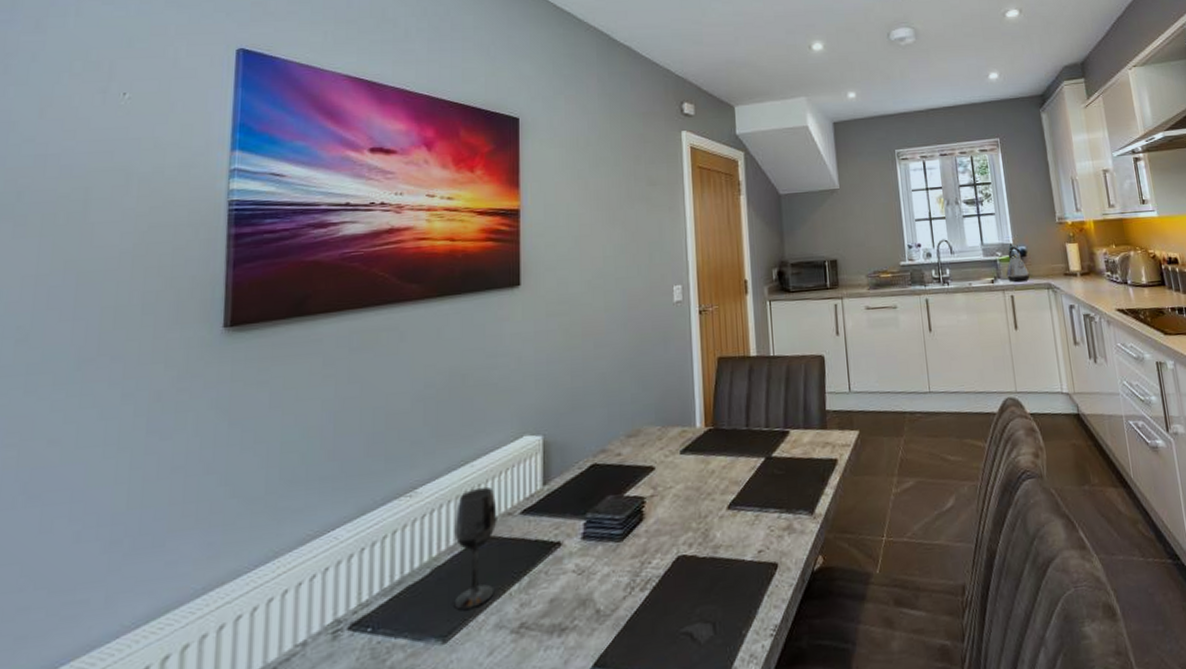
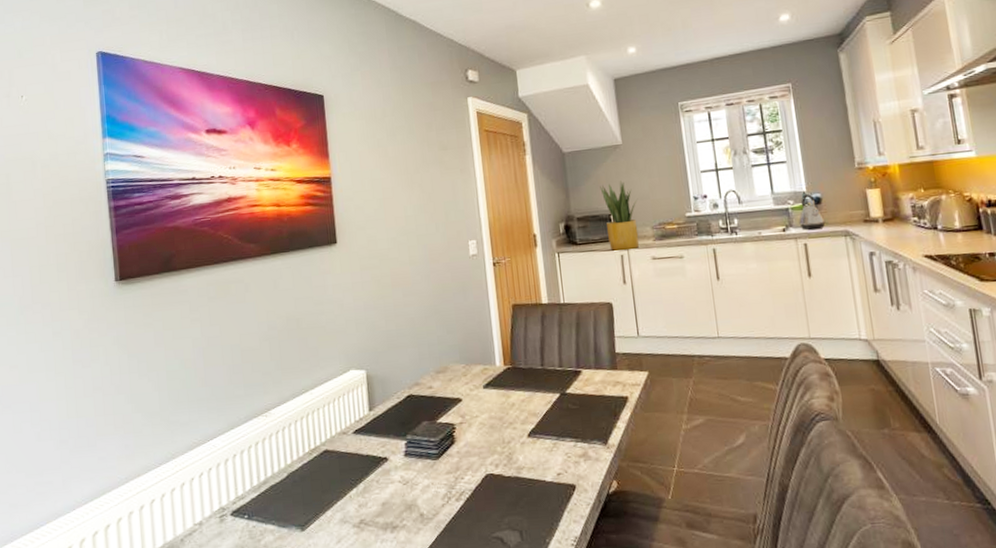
wine glass: present [454,486,497,610] -> none [301,410,338,506]
planter: none [815,226,854,300] -> present [600,180,639,251]

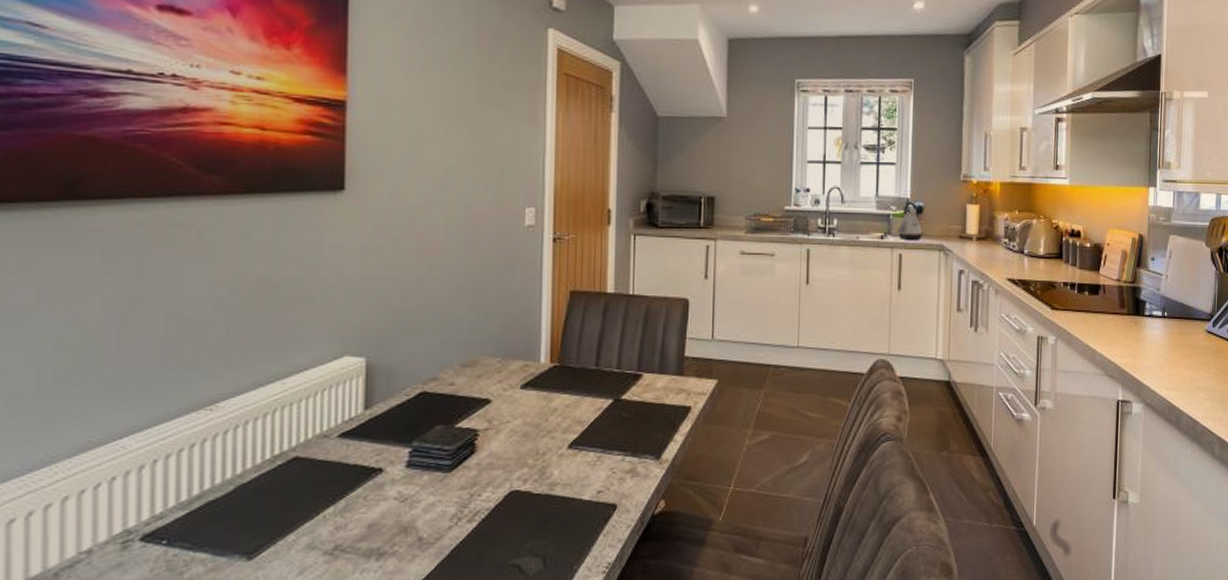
planter: present [600,180,639,251] -> none [694,159,734,241]

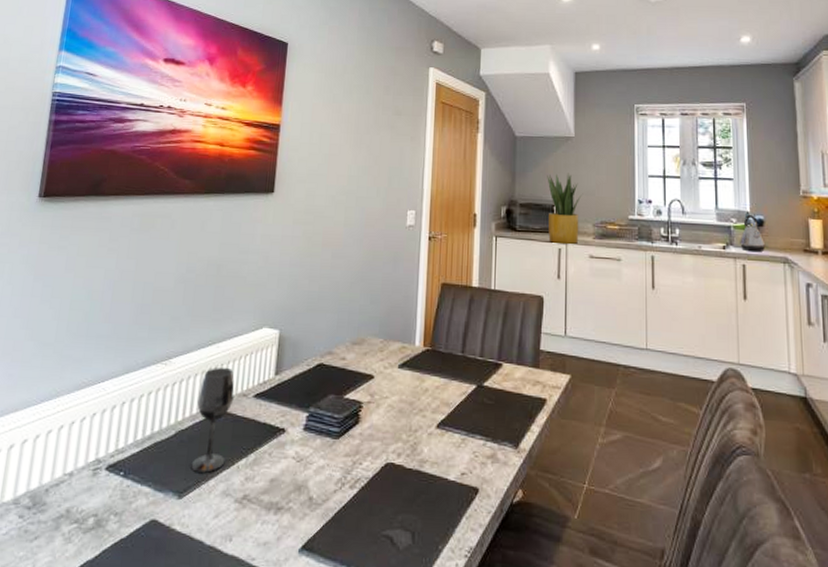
wine glass: none [261,406,311,528] -> present [191,367,235,473]
planter: none [694,159,734,241] -> present [547,173,582,245]

